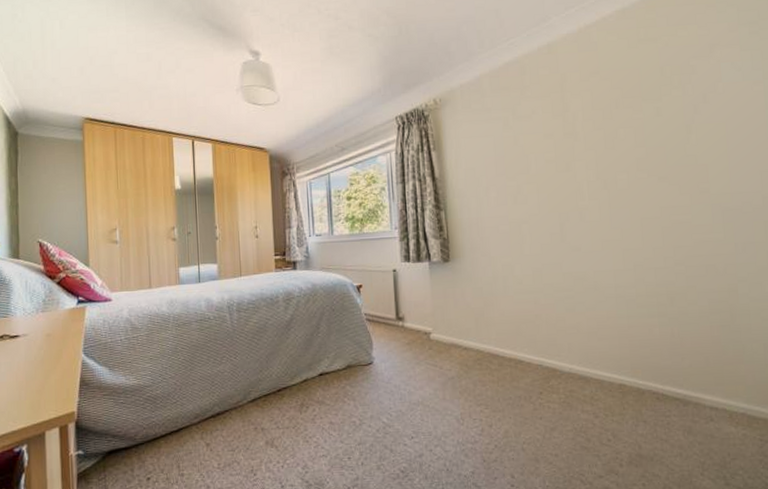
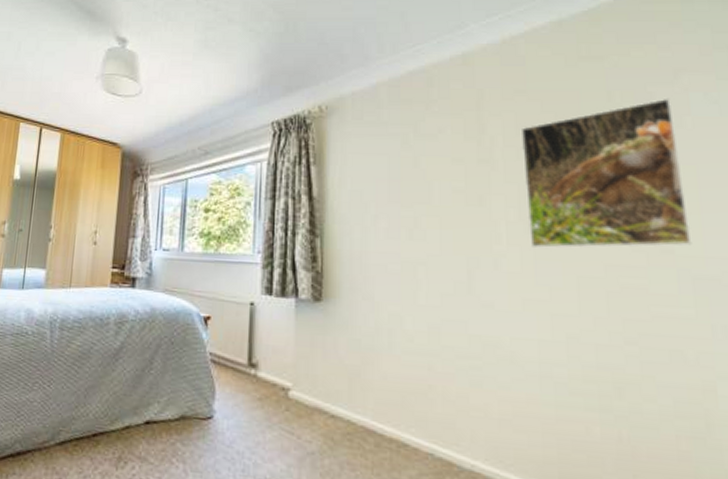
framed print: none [595,69,722,200] -> present [520,98,692,248]

